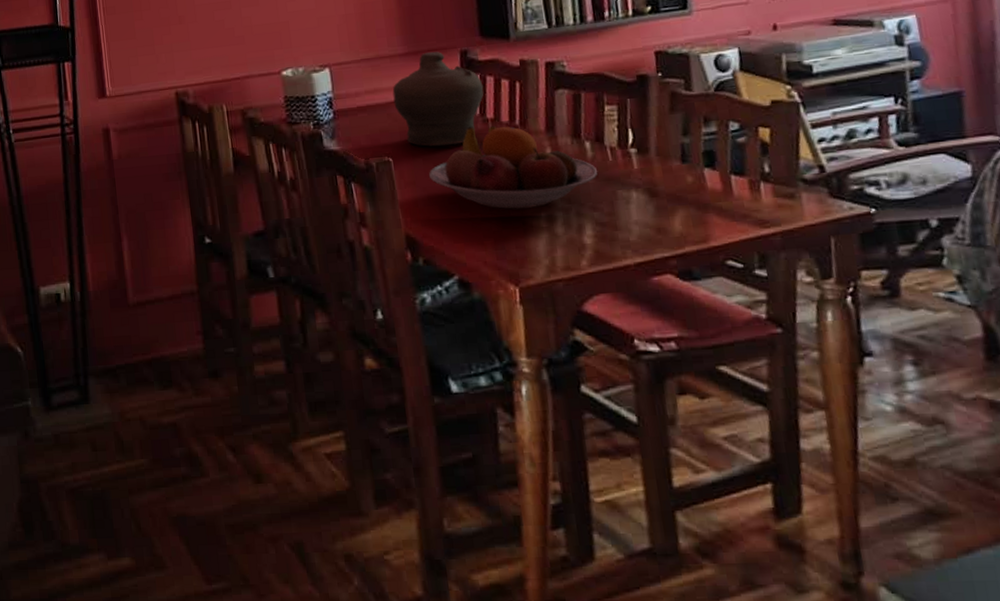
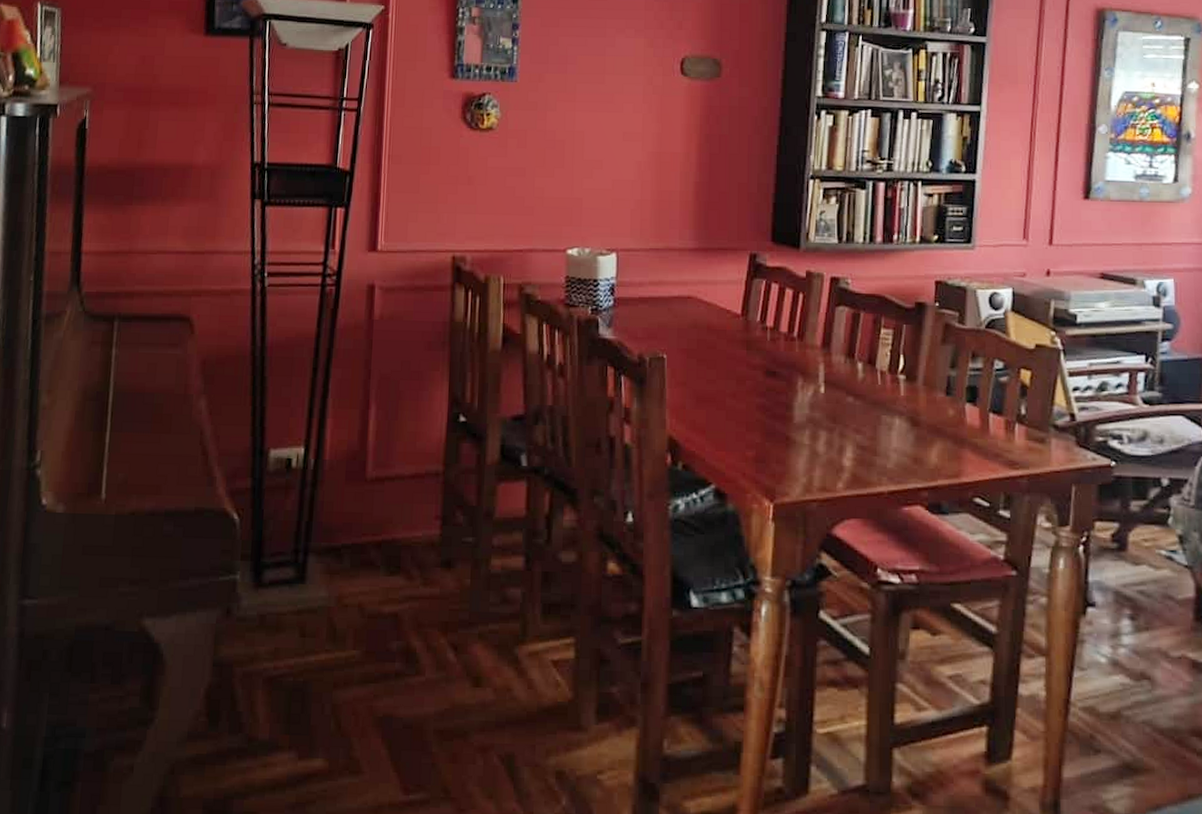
jar: present [392,51,484,147] -> none [676,250,768,349]
fruit bowl: present [429,126,598,210] -> none [701,333,866,423]

